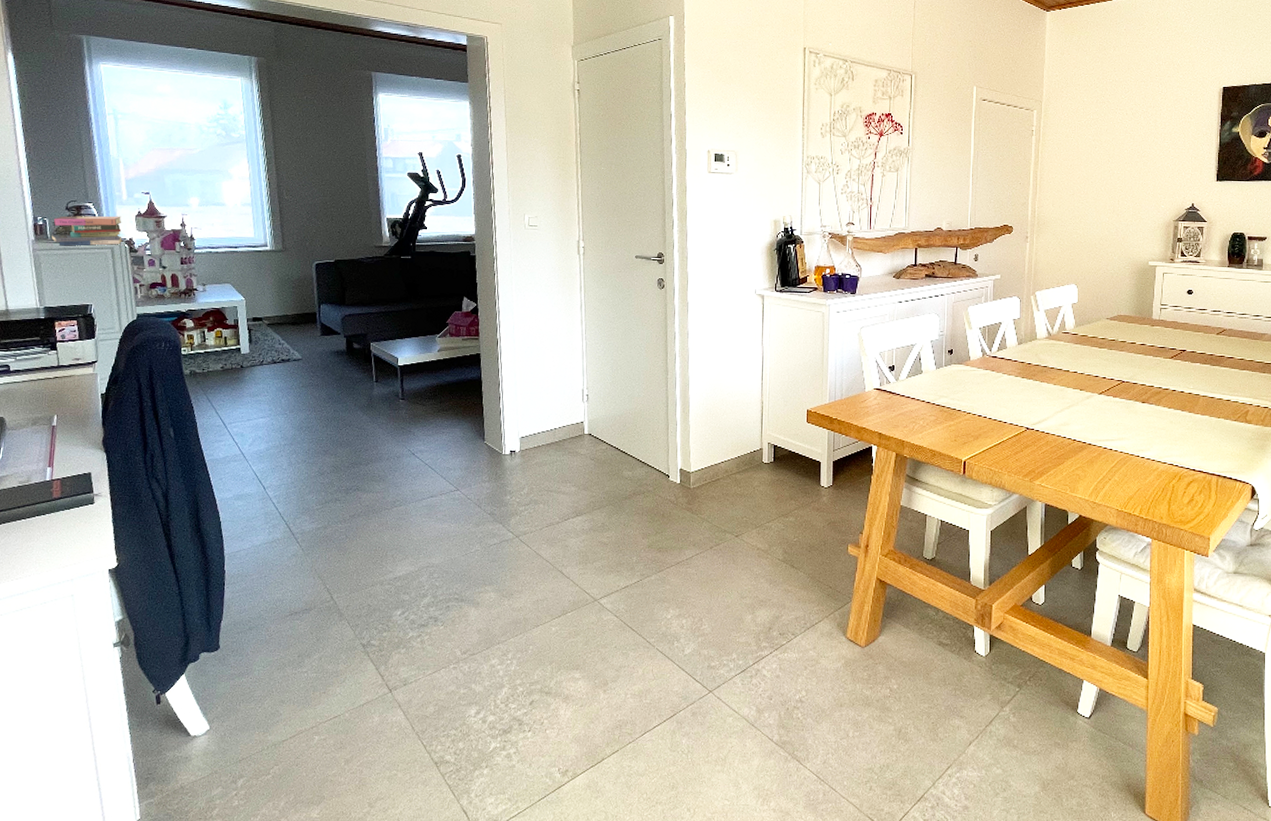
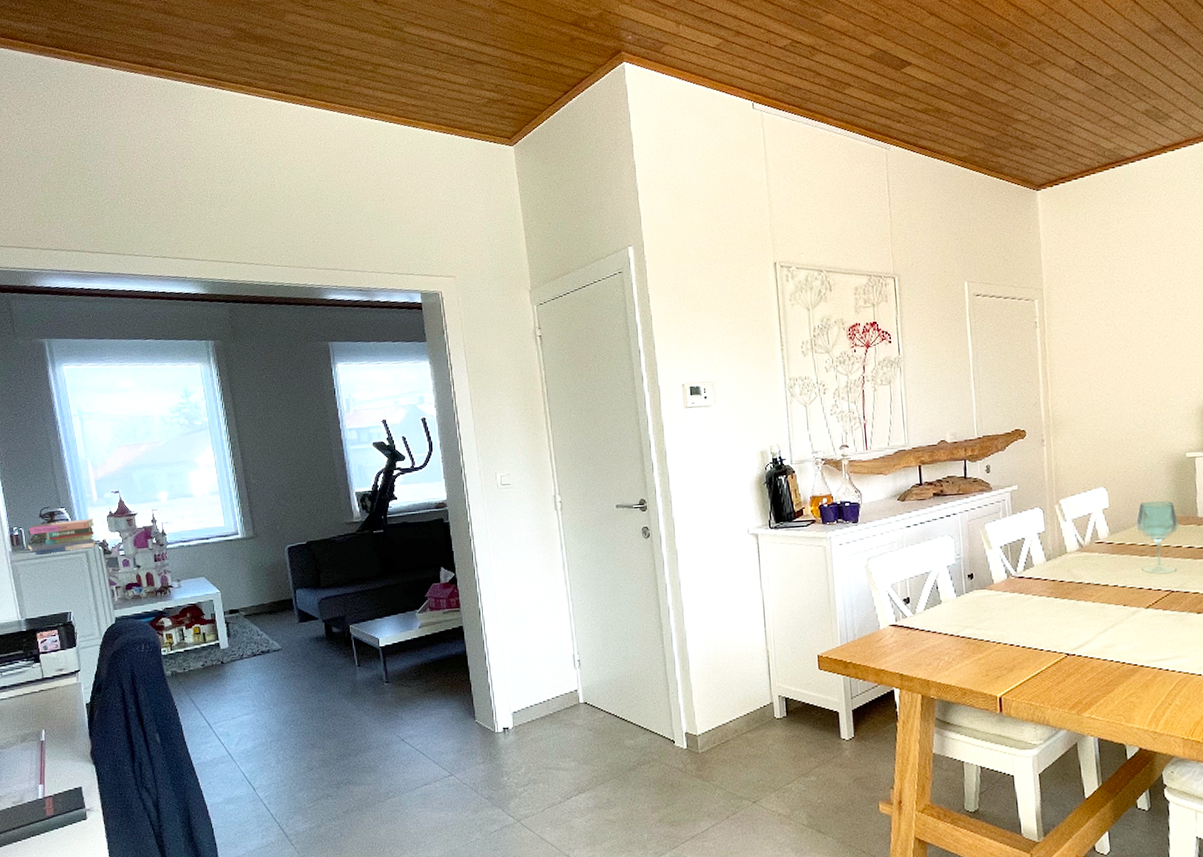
wine glass: none [1099,300,1136,366] -> present [1135,500,1180,575]

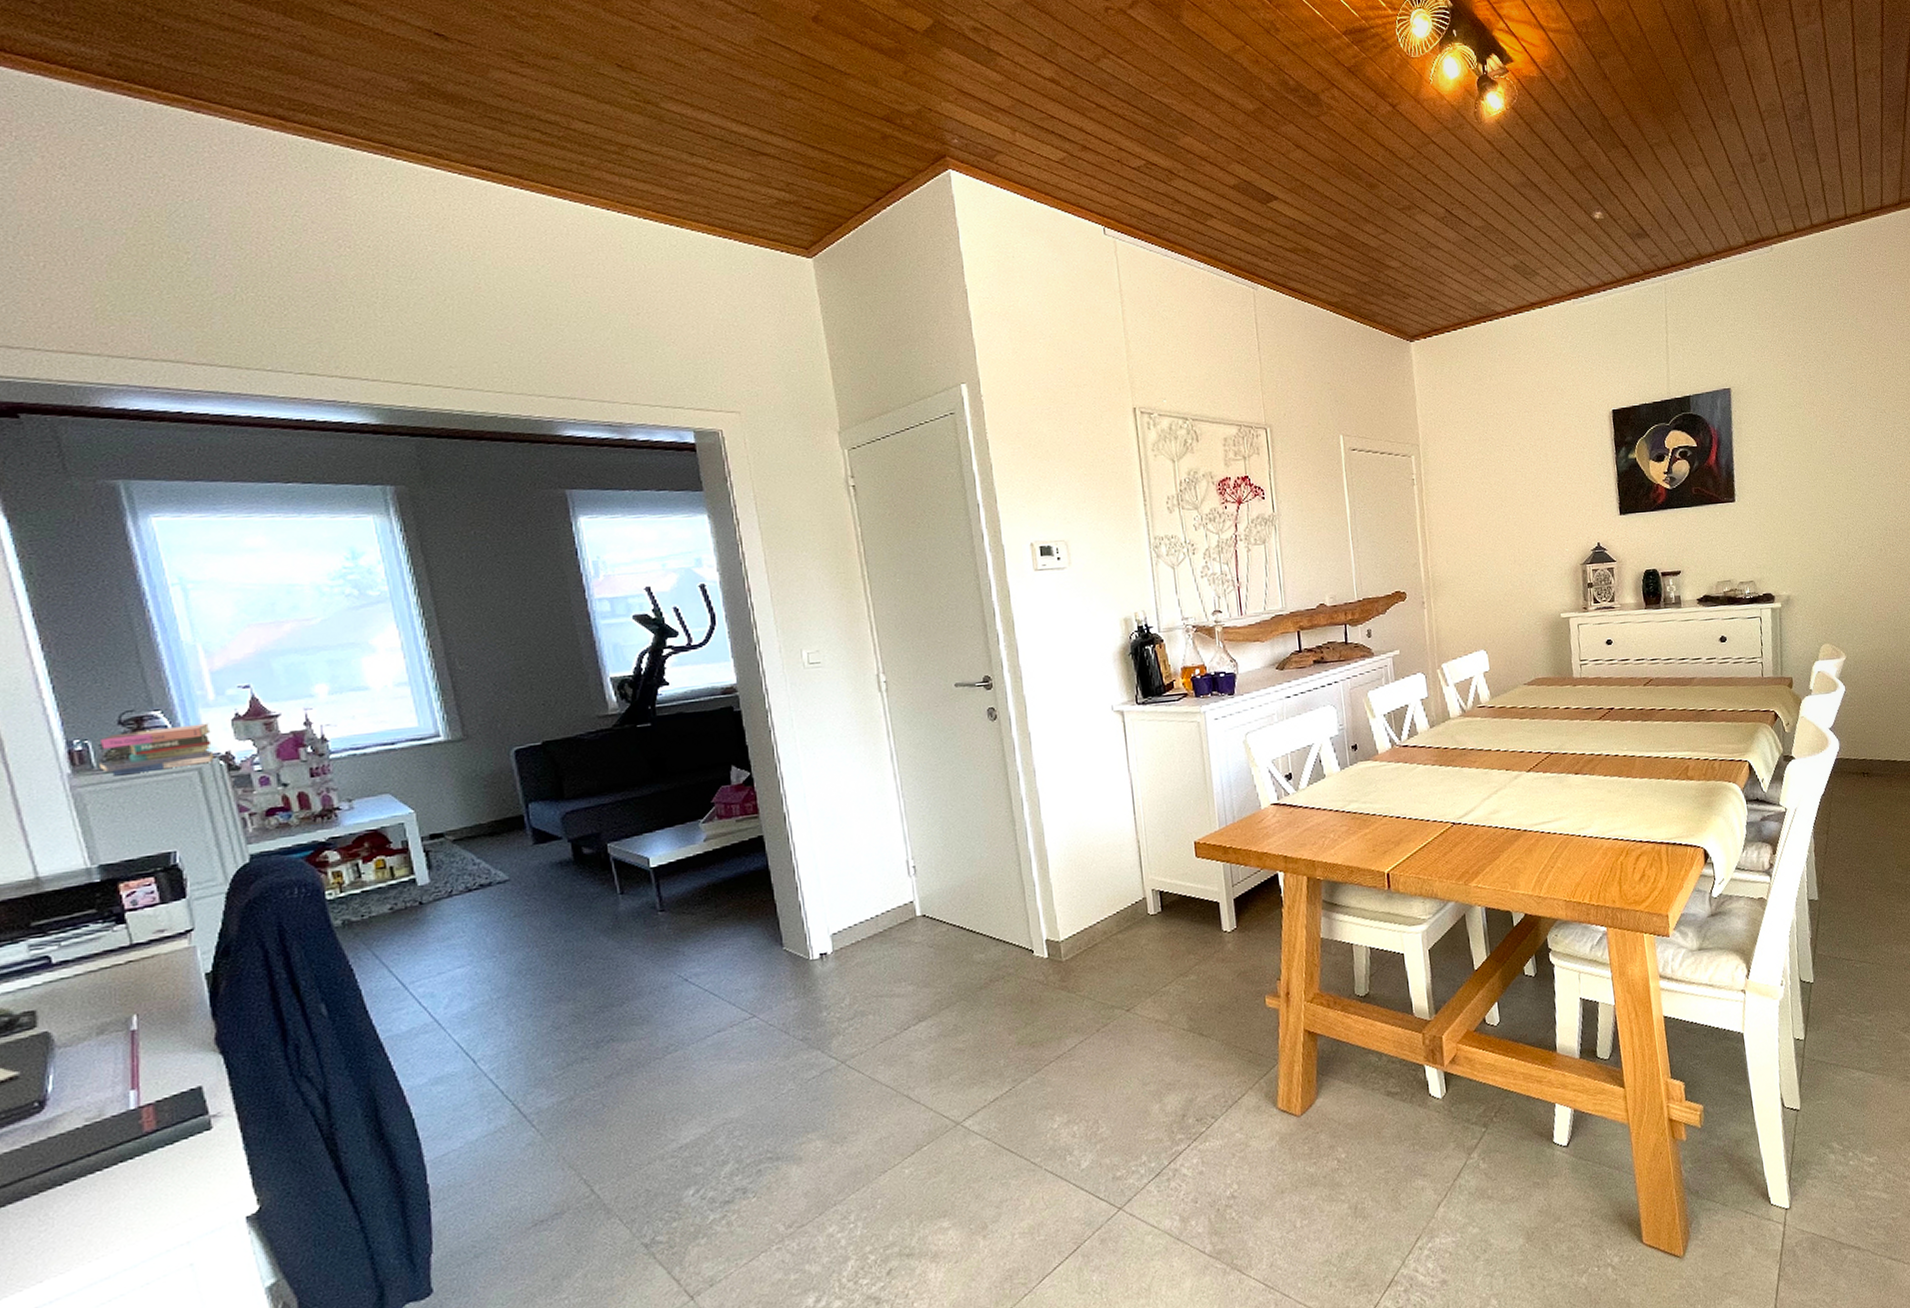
wine glass: present [1135,500,1180,575] -> none [1515,662,1557,737]

